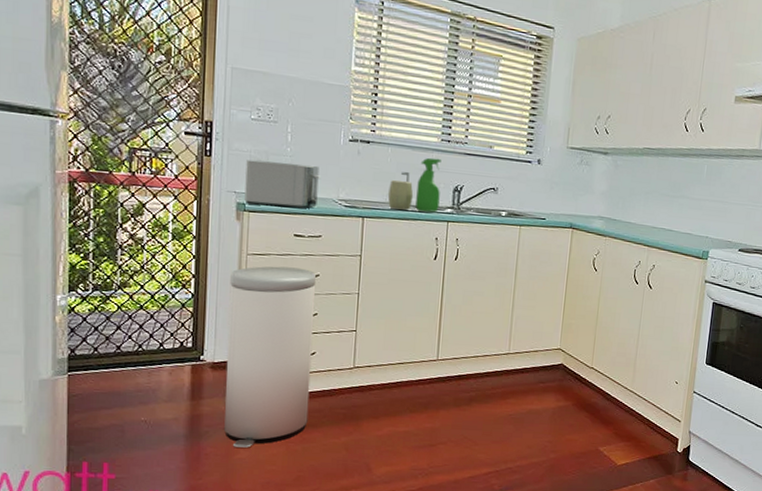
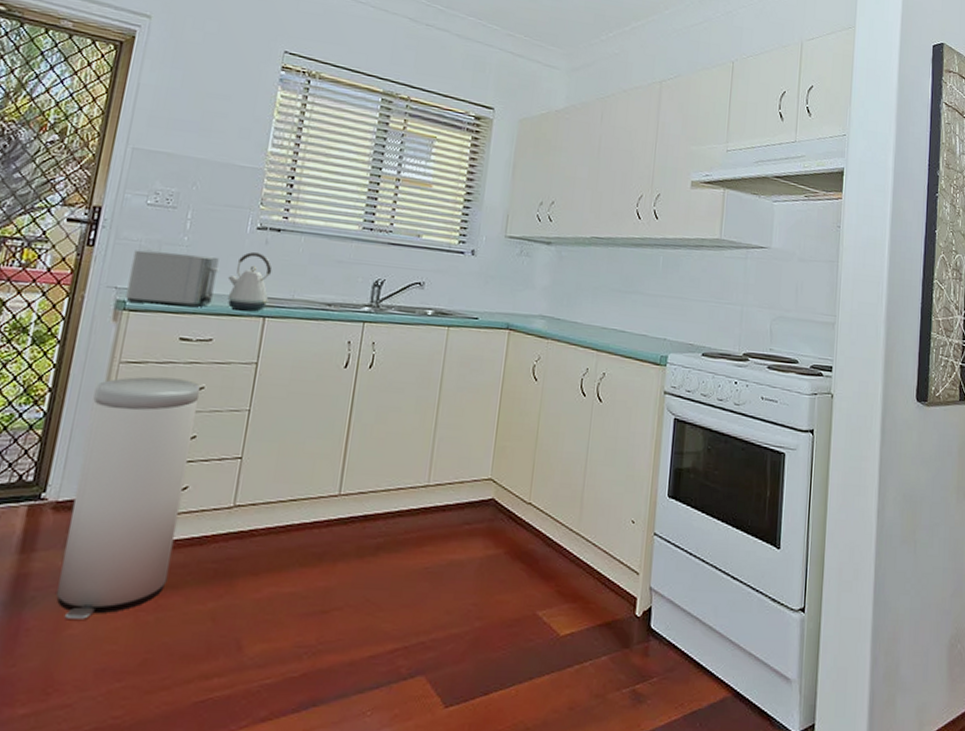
kettle: none [328,161,367,213] -> present [227,252,273,312]
soap dispenser: present [387,172,414,210] -> none [295,264,326,309]
spray bottle: present [415,157,441,213] -> none [327,247,362,312]

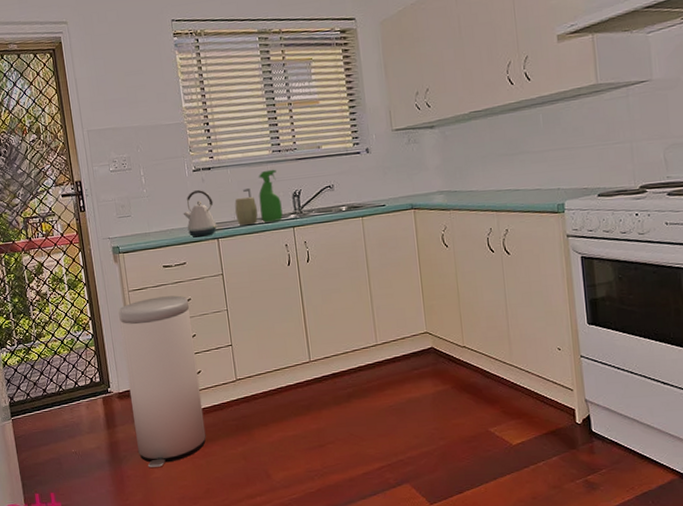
toaster: present [125,250,220,308] -> none [113,200,177,247]
soap dispenser: none [295,264,326,309] -> present [234,188,258,225]
spray bottle: none [327,247,362,312] -> present [258,169,283,223]

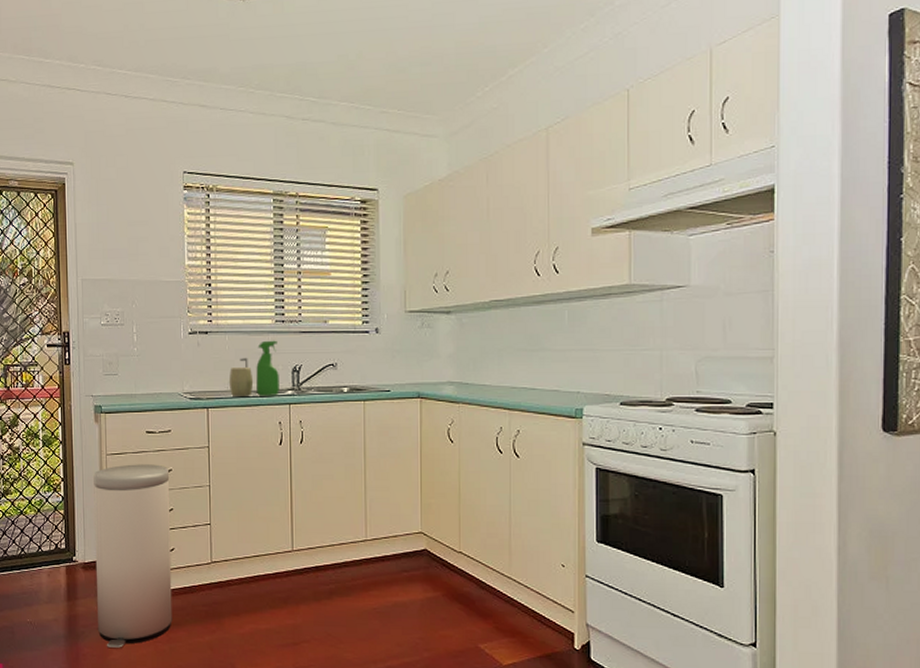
kettle: present [183,189,219,238] -> none [173,353,210,404]

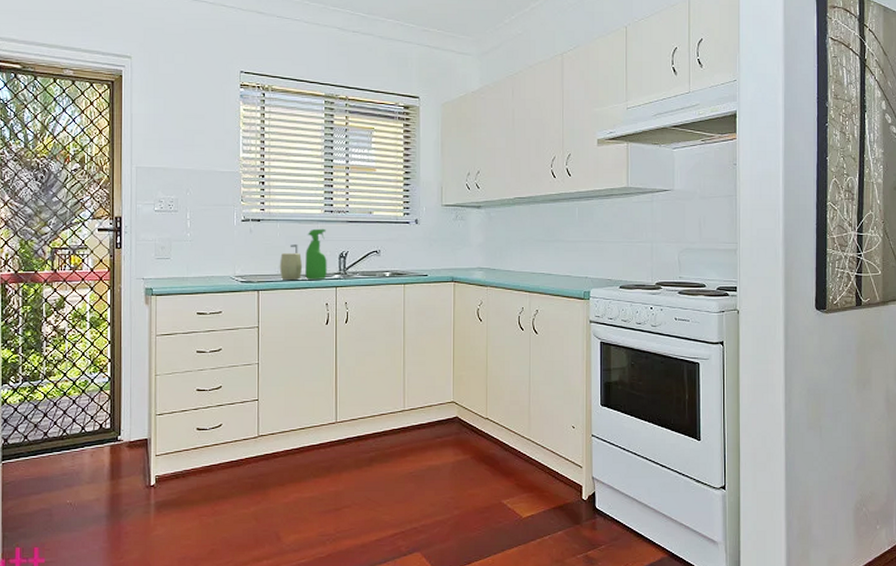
pedal bin: present [93,464,172,649] -> none [141,344,219,525]

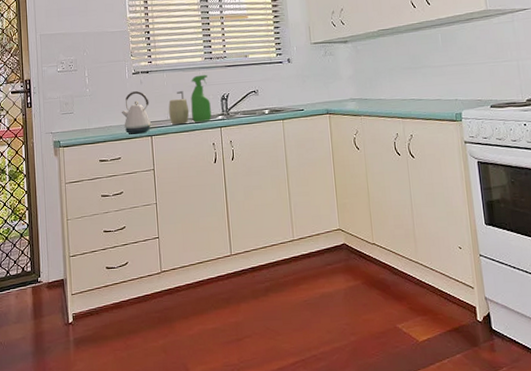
kettle: none [225,239,261,287] -> present [121,90,153,135]

